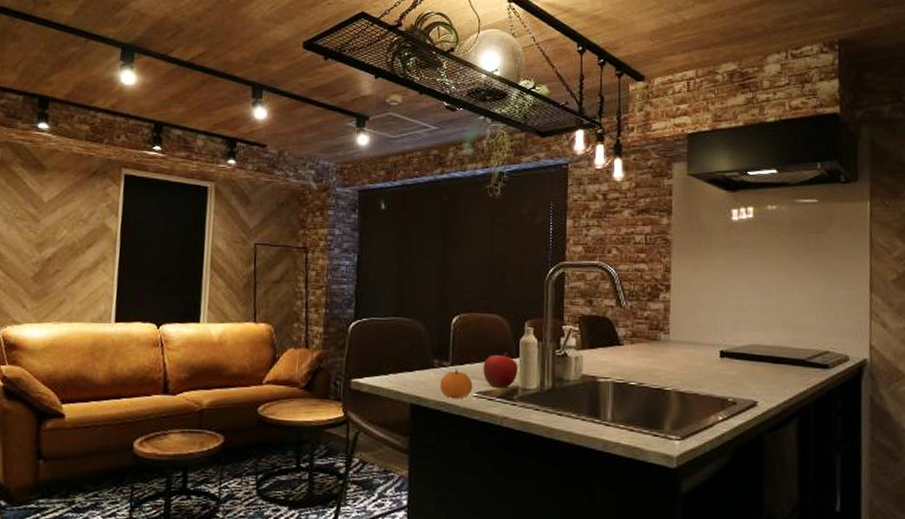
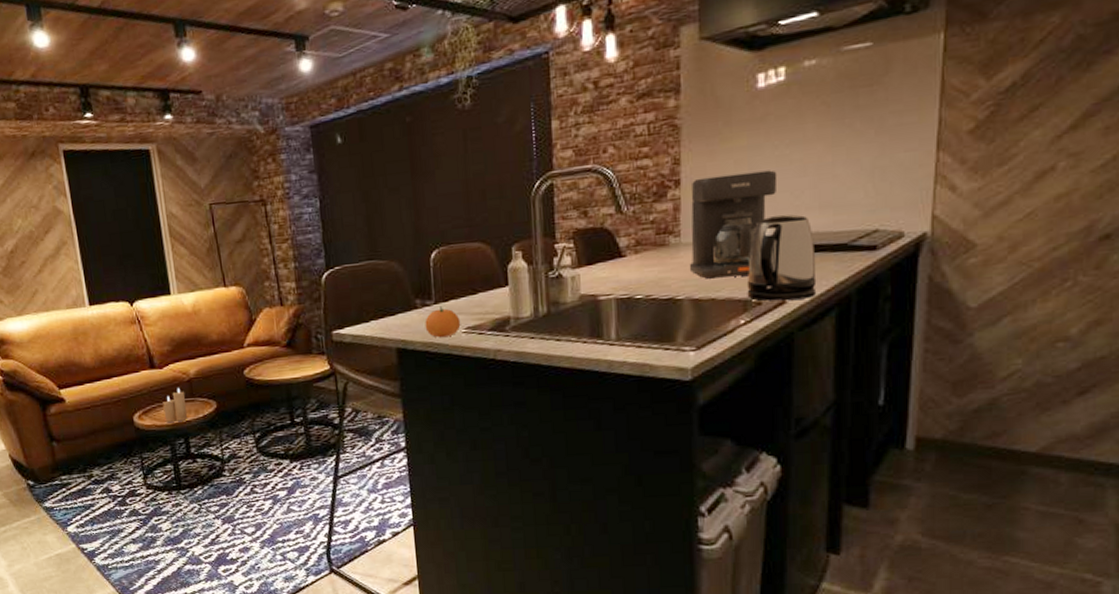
candle: none [166,416,194,453] -> present [163,387,188,422]
fruit: present [483,353,518,388] -> none [469,282,508,321]
coffee maker: none [676,286,748,376] -> present [689,170,778,279]
kettle: none [724,327,781,405] -> present [746,214,817,301]

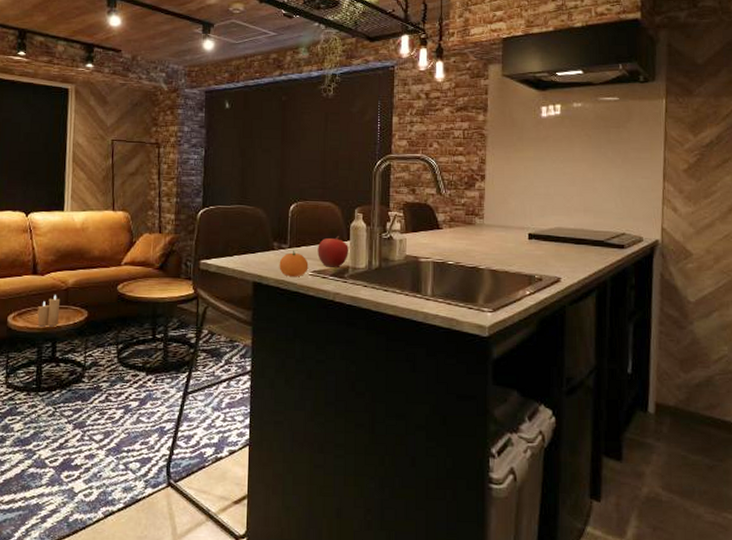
fruit: none [469,282,508,321] -> present [318,236,349,267]
coffee maker: present [689,170,778,279] -> none [489,176,555,256]
kettle: present [746,214,817,301] -> none [531,212,582,281]

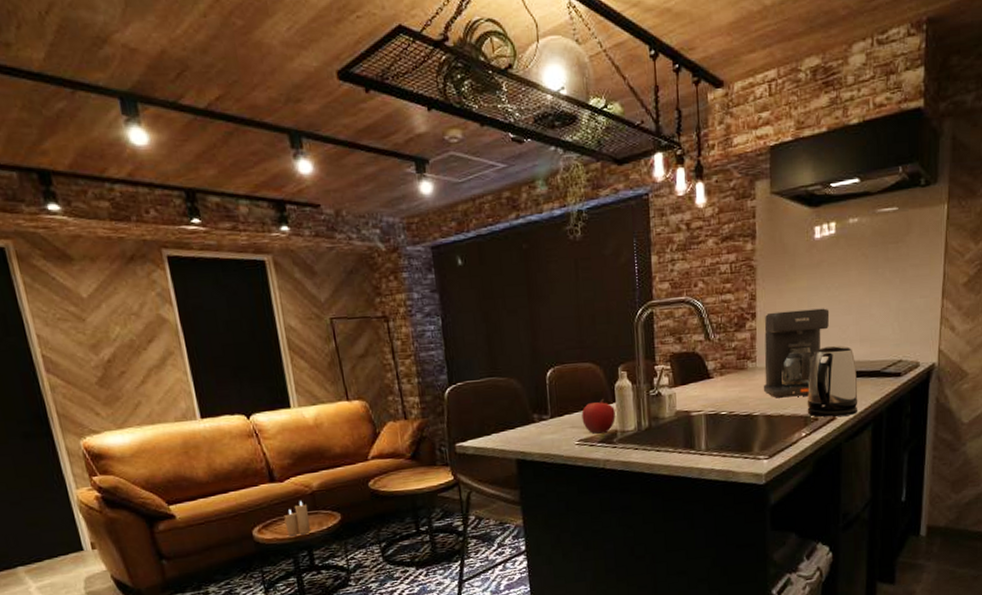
fruit: present [279,250,309,276] -> none [542,420,574,449]
coffee maker: none [489,176,555,256] -> present [763,308,830,398]
kettle: none [531,212,582,281] -> present [807,345,858,417]

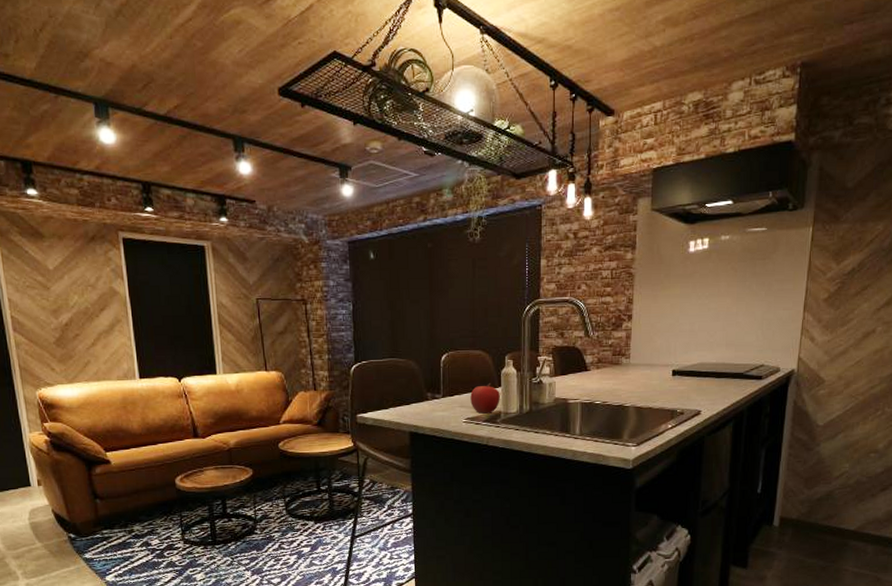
candle: present [284,500,311,535] -> none [203,455,226,485]
coffee maker: present [763,308,830,398] -> none [635,314,699,392]
kettle: present [807,345,858,417] -> none [674,348,722,413]

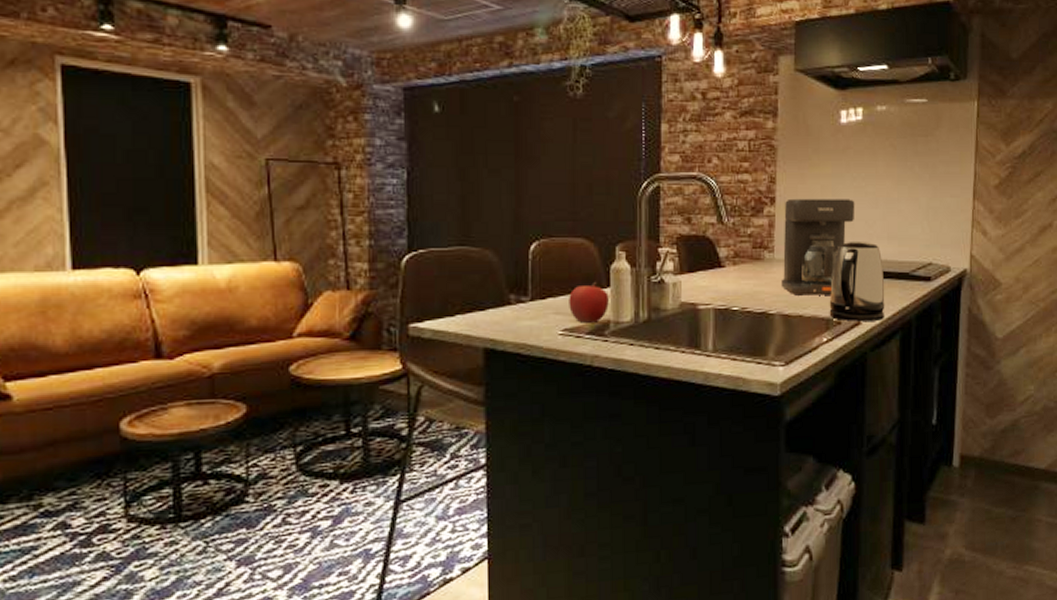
coffee maker: none [635,314,699,392] -> present [780,198,855,296]
kettle: none [674,348,722,413] -> present [829,240,885,322]

